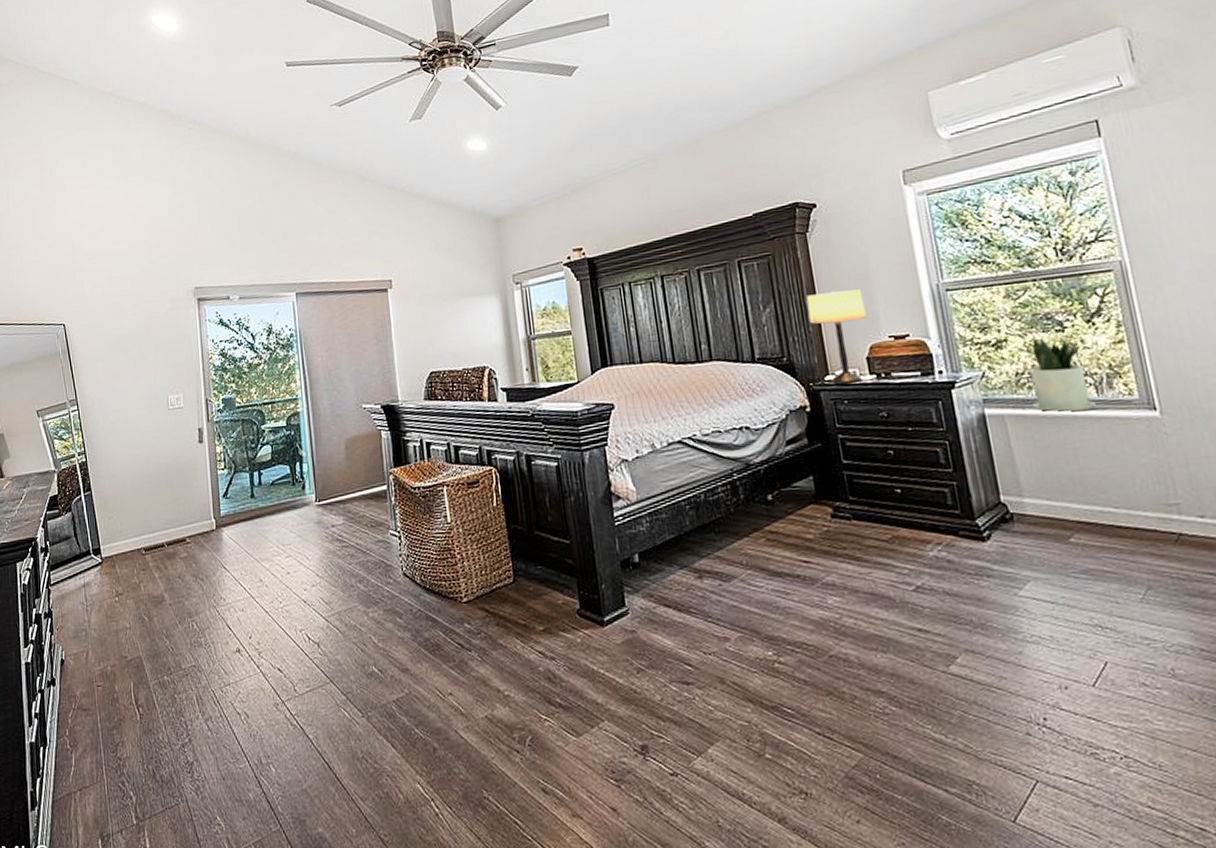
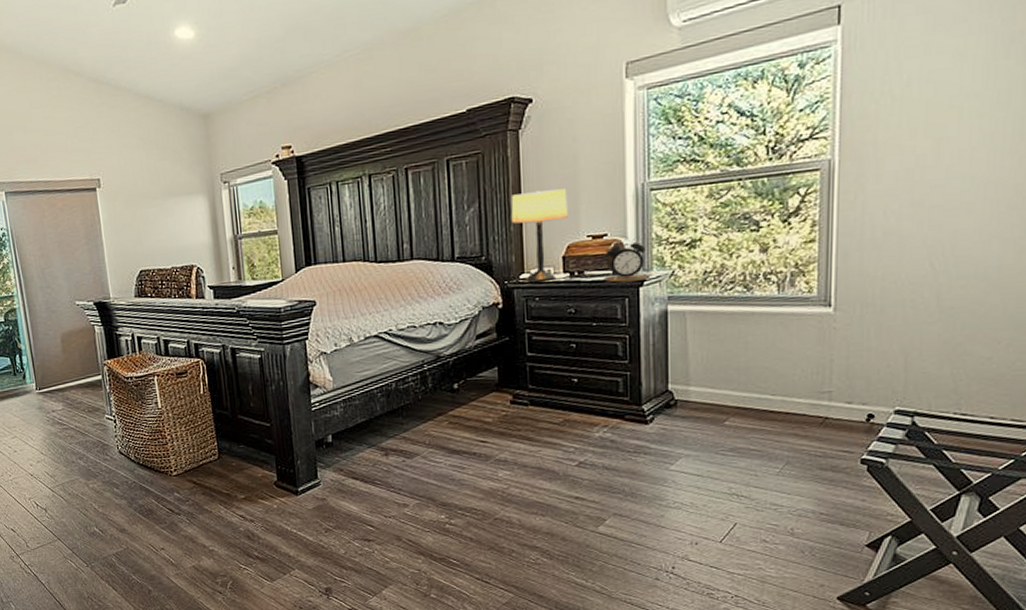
alarm clock: none [910,340,960,385] -> present [604,240,649,283]
planter: present [1028,336,1097,413] -> none [714,236,776,309]

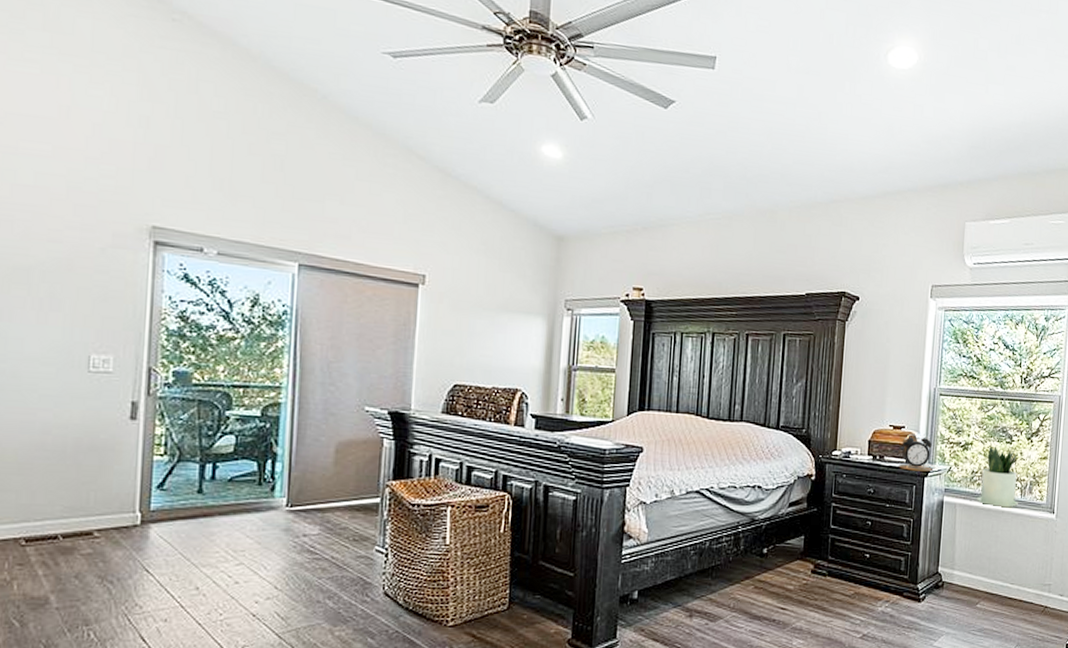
table lamp: present [511,188,568,282] -> none [831,377,878,460]
planter: none [714,236,776,309] -> present [977,446,1019,508]

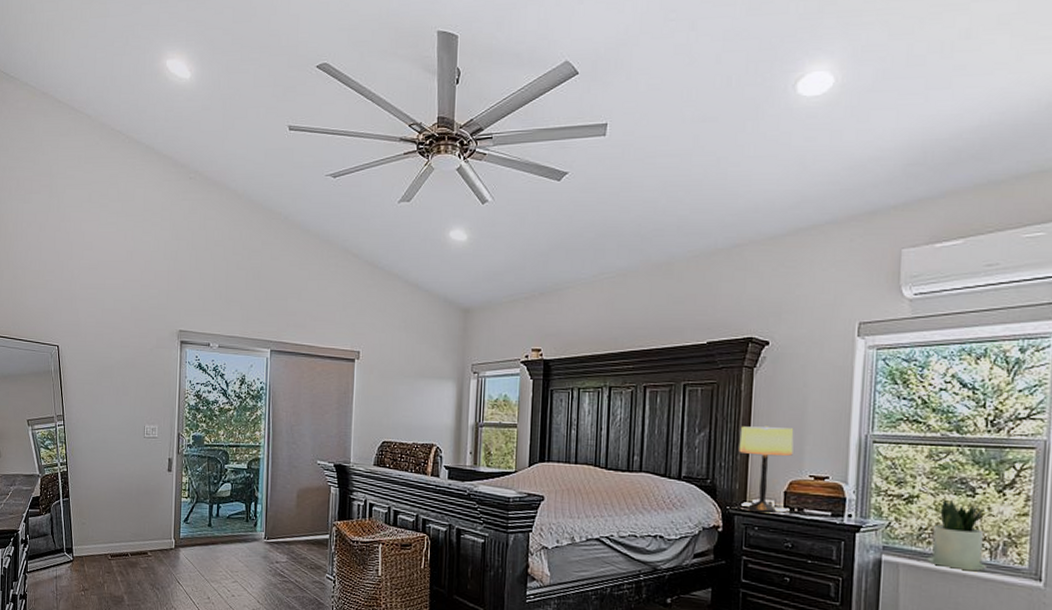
table lamp: none [831,377,878,460] -> present [739,426,794,512]
alarm clock: present [899,433,933,472] -> none [822,484,866,527]

